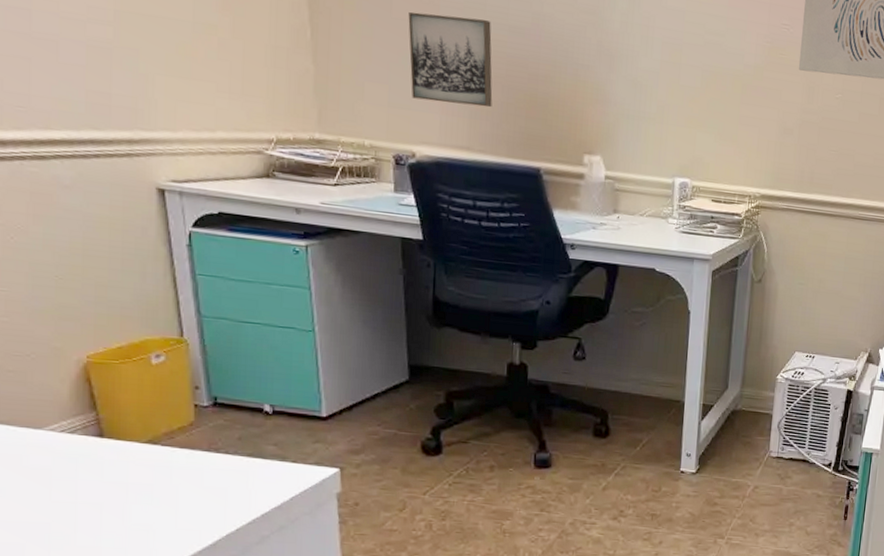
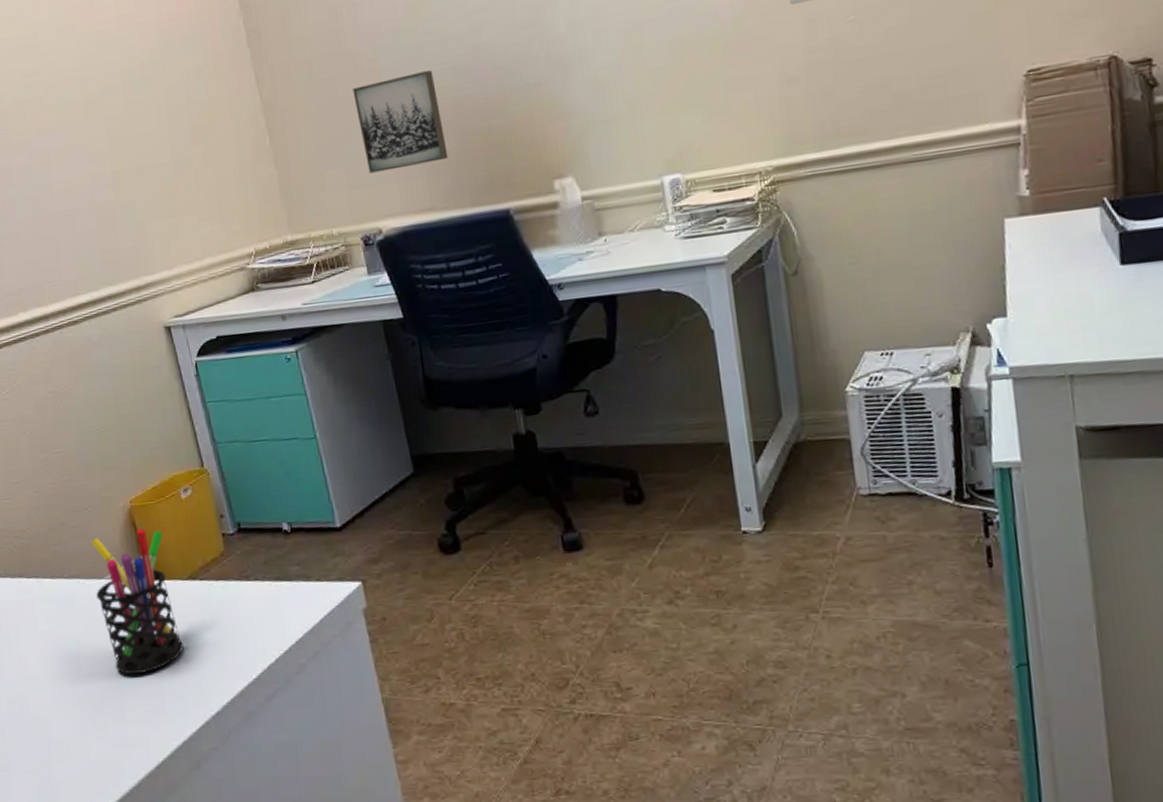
pen holder: none [29,385,131,529] -> present [91,528,183,675]

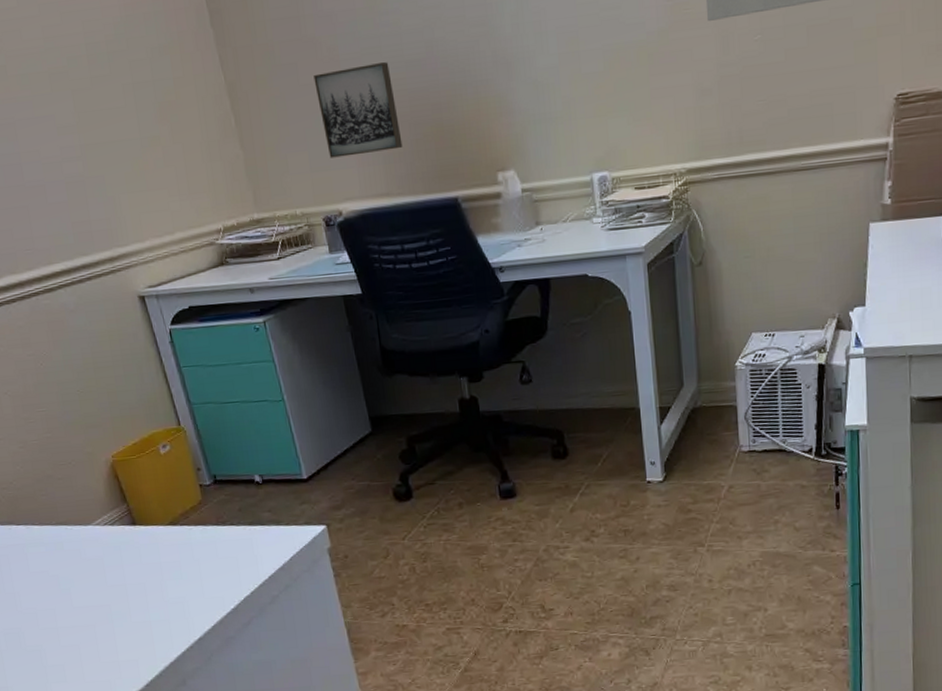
pen holder: present [91,528,183,675] -> none [76,480,167,608]

